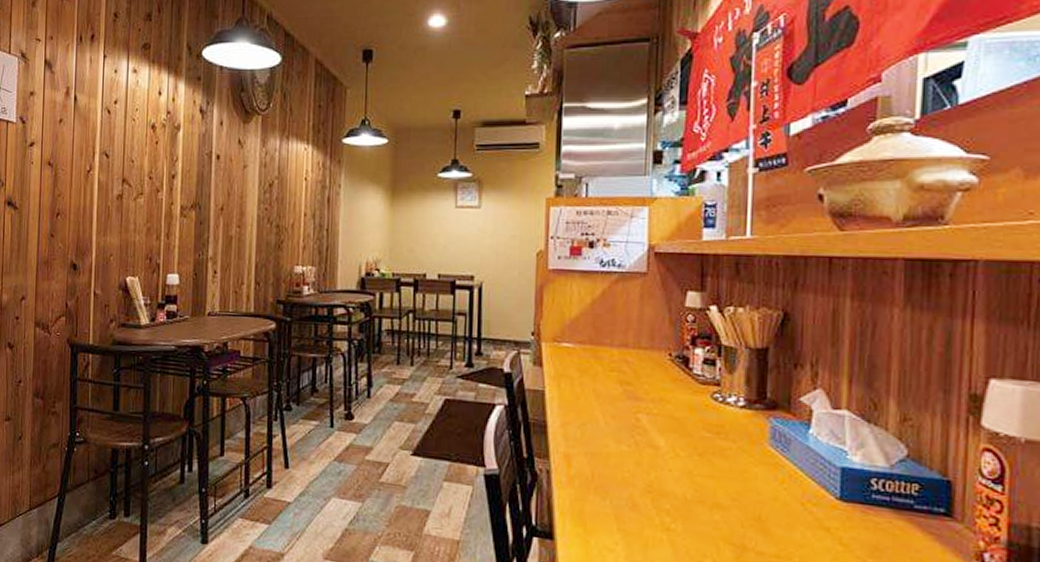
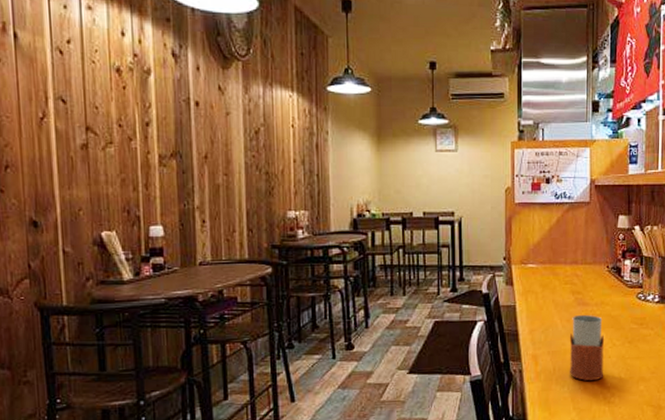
drinking glass: none [612,411,664,498] -> present [569,314,605,381]

